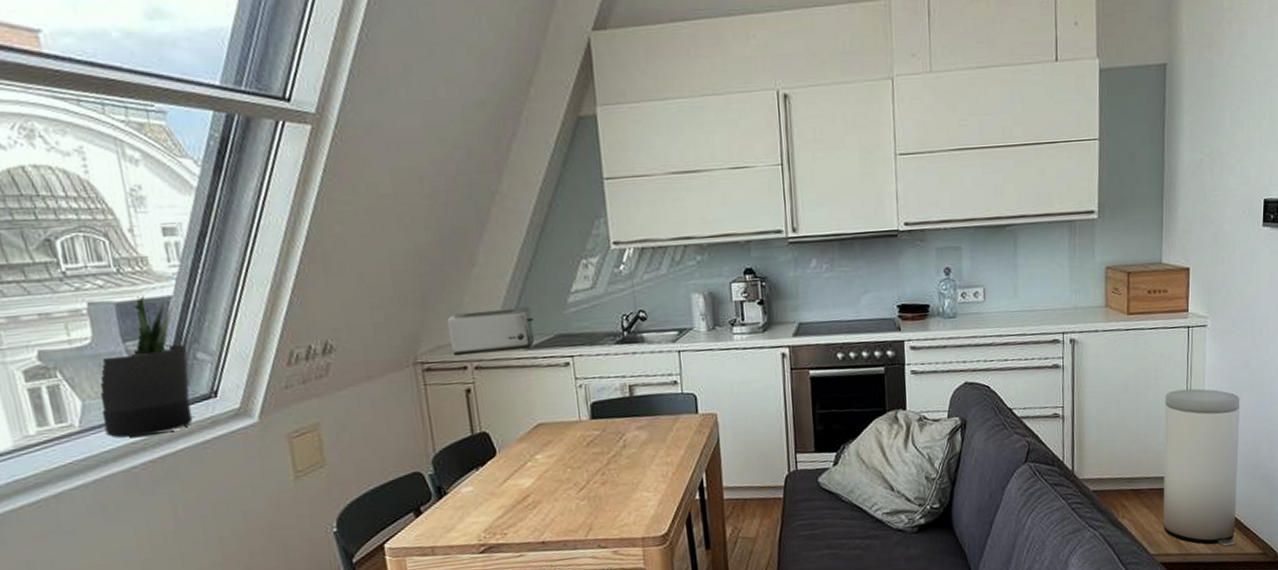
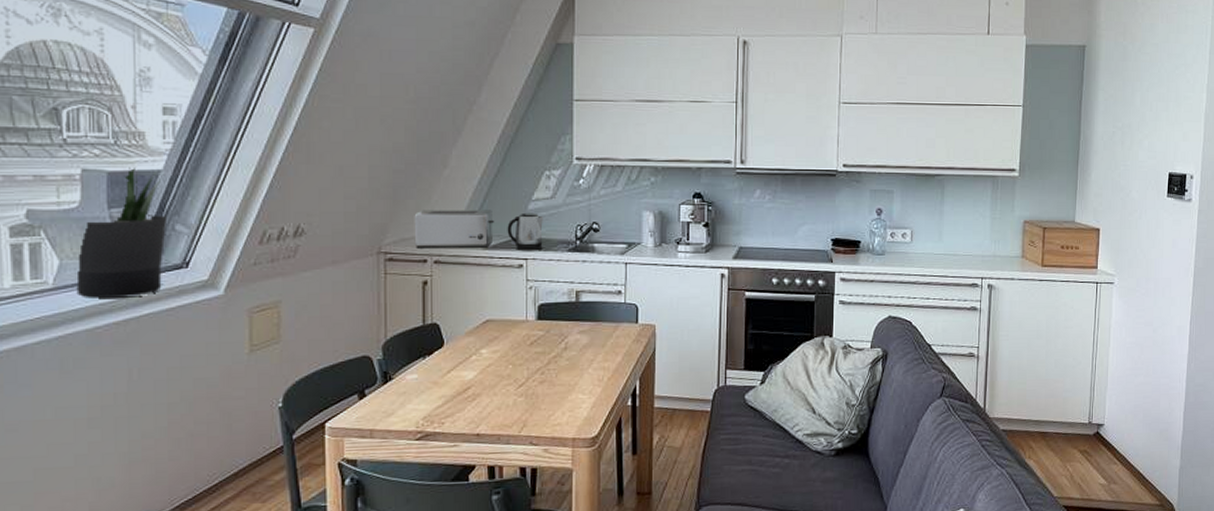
kettle: none [547,305,589,349] -> present [507,212,543,252]
pedal bin: present [1162,388,1240,548] -> none [1066,340,1143,496]

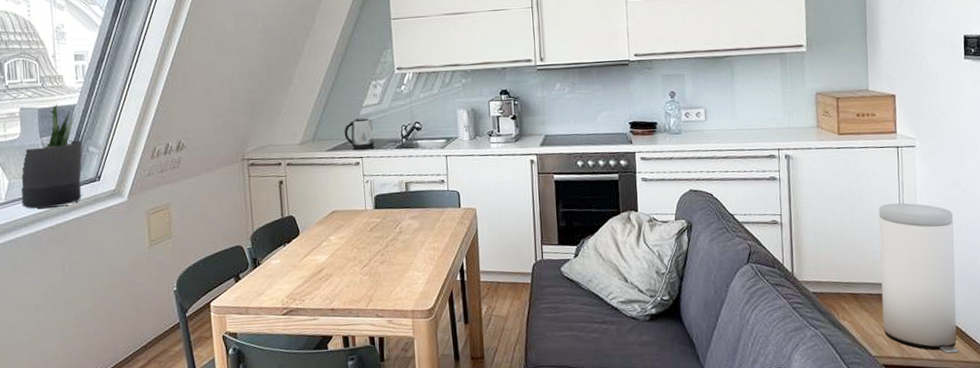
toaster: present [414,210,494,250] -> none [268,117,333,155]
pedal bin: none [1066,340,1143,496] -> present [878,203,960,355]

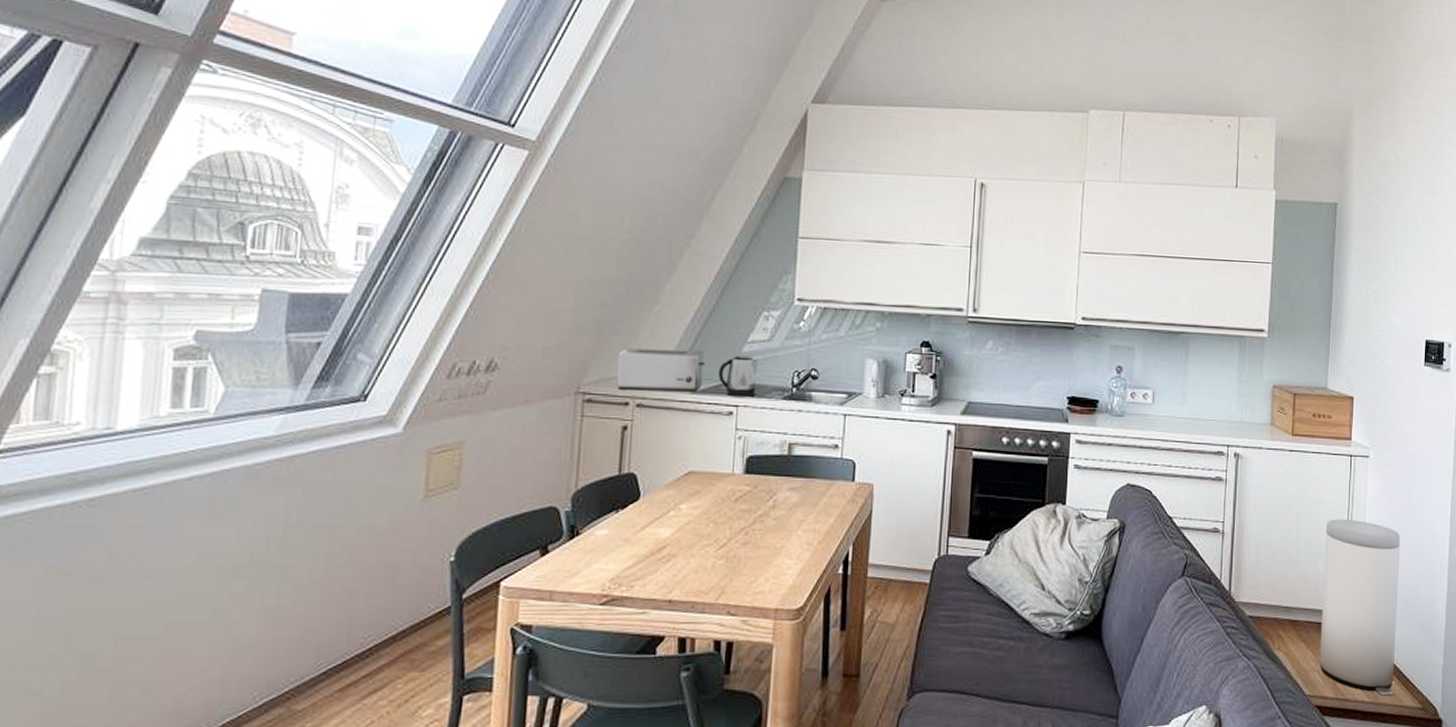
planter: present [19,103,83,210] -> none [239,288,350,433]
toaster: none [268,117,333,155] -> present [616,348,705,393]

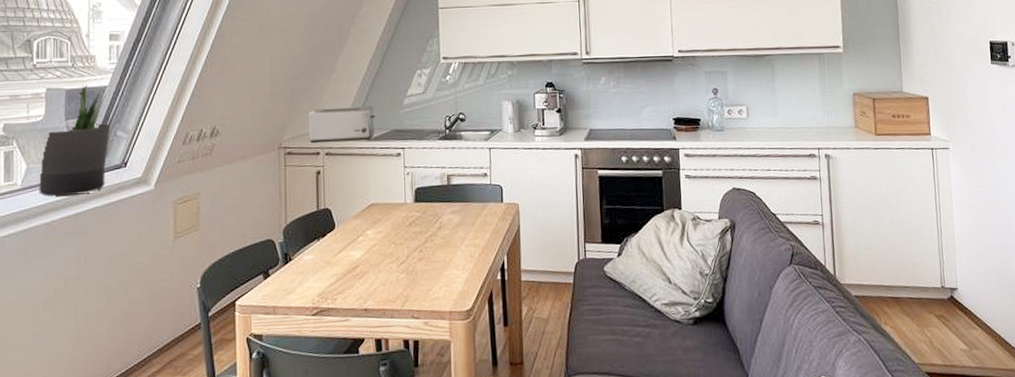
planter: none [239,288,350,433] -> present [38,84,111,197]
kettle: present [718,355,758,398] -> none [386,107,417,142]
pedal bin: present [1319,519,1401,697] -> none [916,205,1000,362]

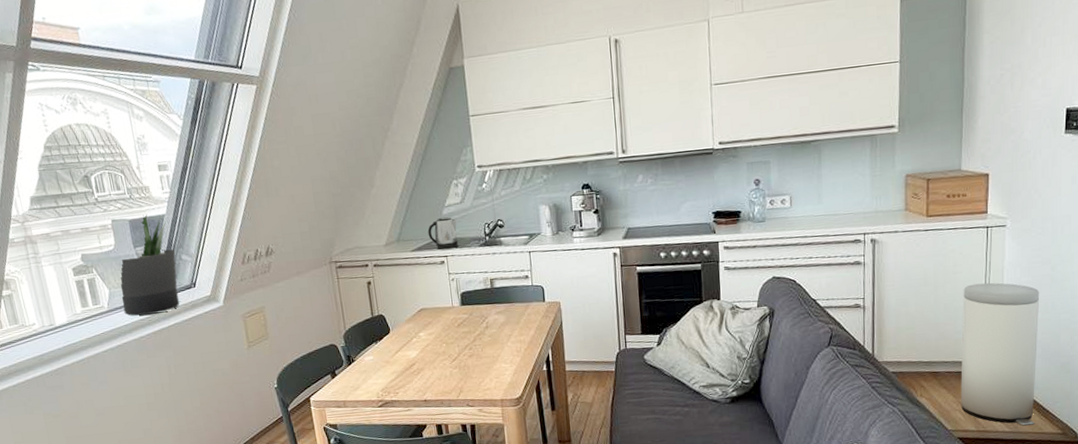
toaster: present [308,106,375,144] -> none [353,218,418,257]
kettle: none [386,107,417,142] -> present [427,216,459,251]
pedal bin: none [916,205,1000,362] -> present [960,282,1040,427]

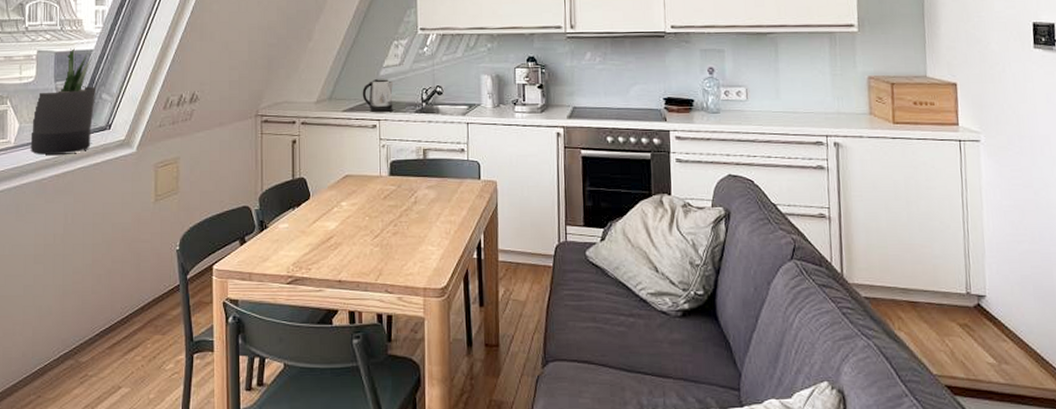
pedal bin: present [960,282,1040,427] -> none [938,202,1034,379]

